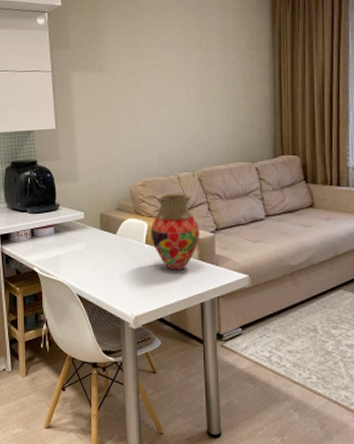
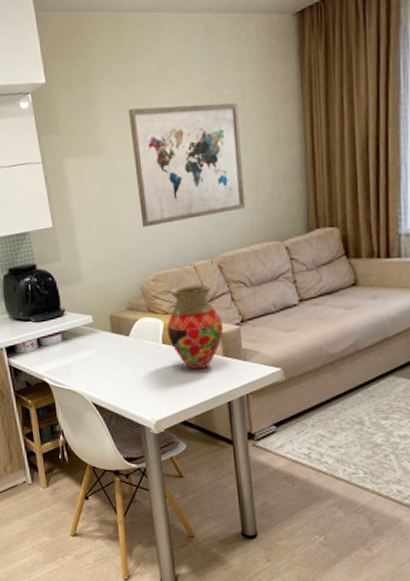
wall art: none [131,37,224,139] -> present [129,102,246,228]

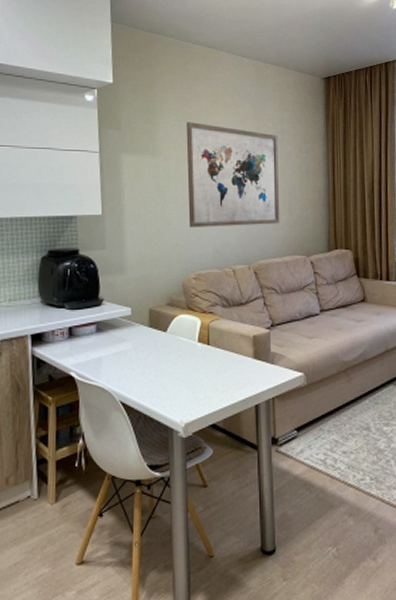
vase: present [166,284,224,370] -> none [204,287,256,371]

